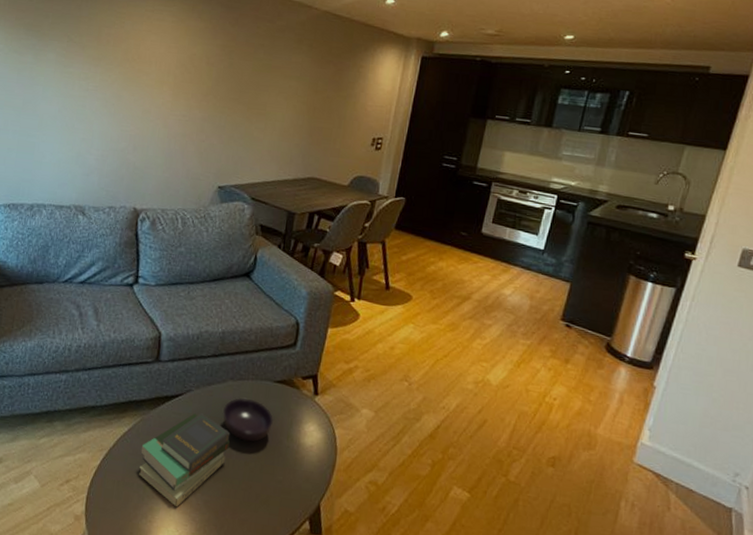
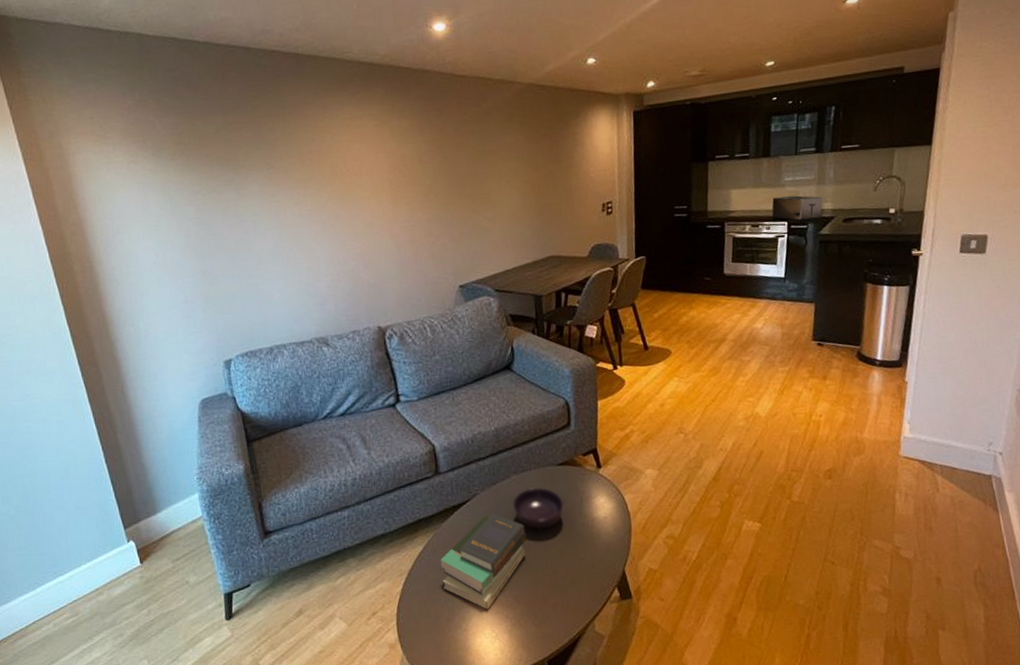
toaster: none [543,168,599,201] -> present [772,195,823,223]

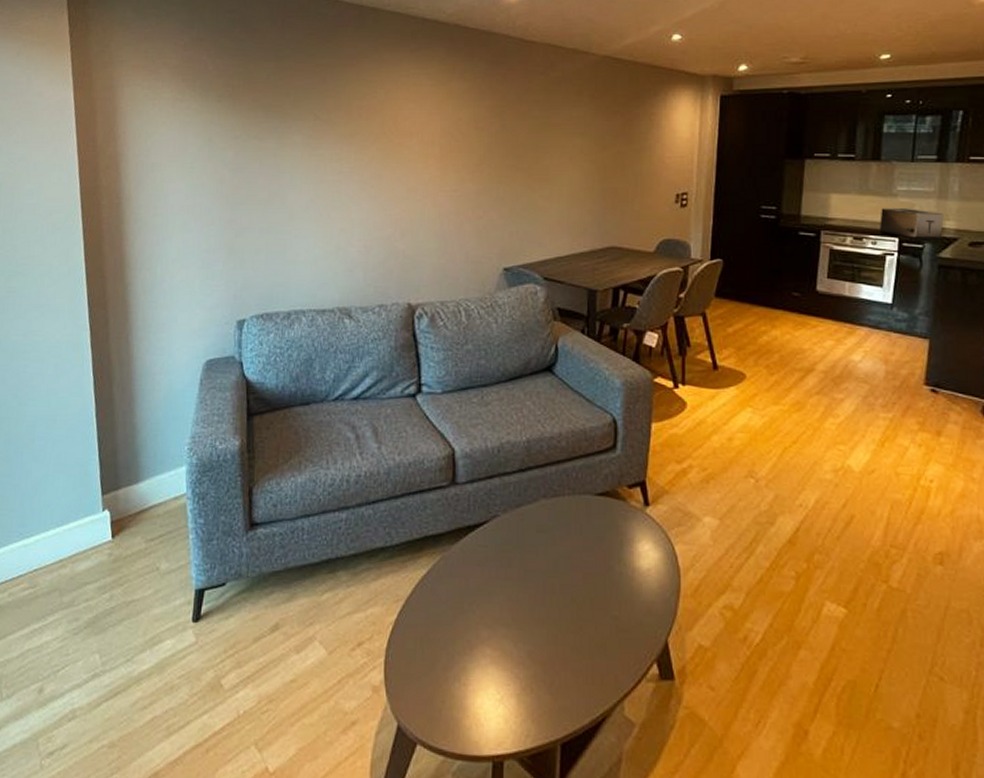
books: present [440,512,526,610] -> none [444,541,550,663]
bowl: present [513,487,564,530] -> none [538,518,601,572]

